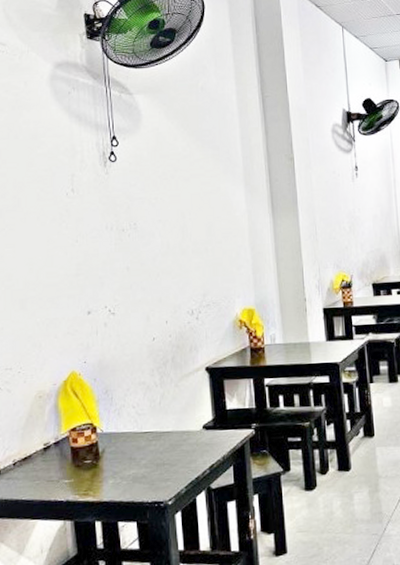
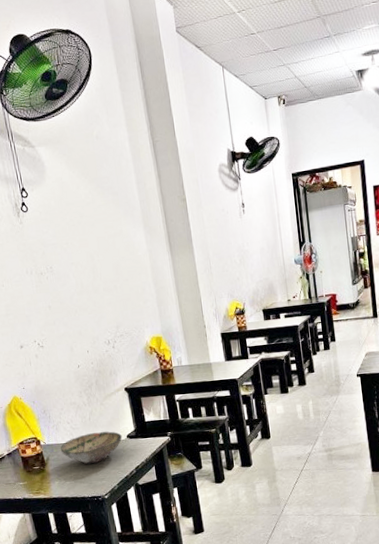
bowl: none [120,419,197,460] -> present [60,431,123,465]

